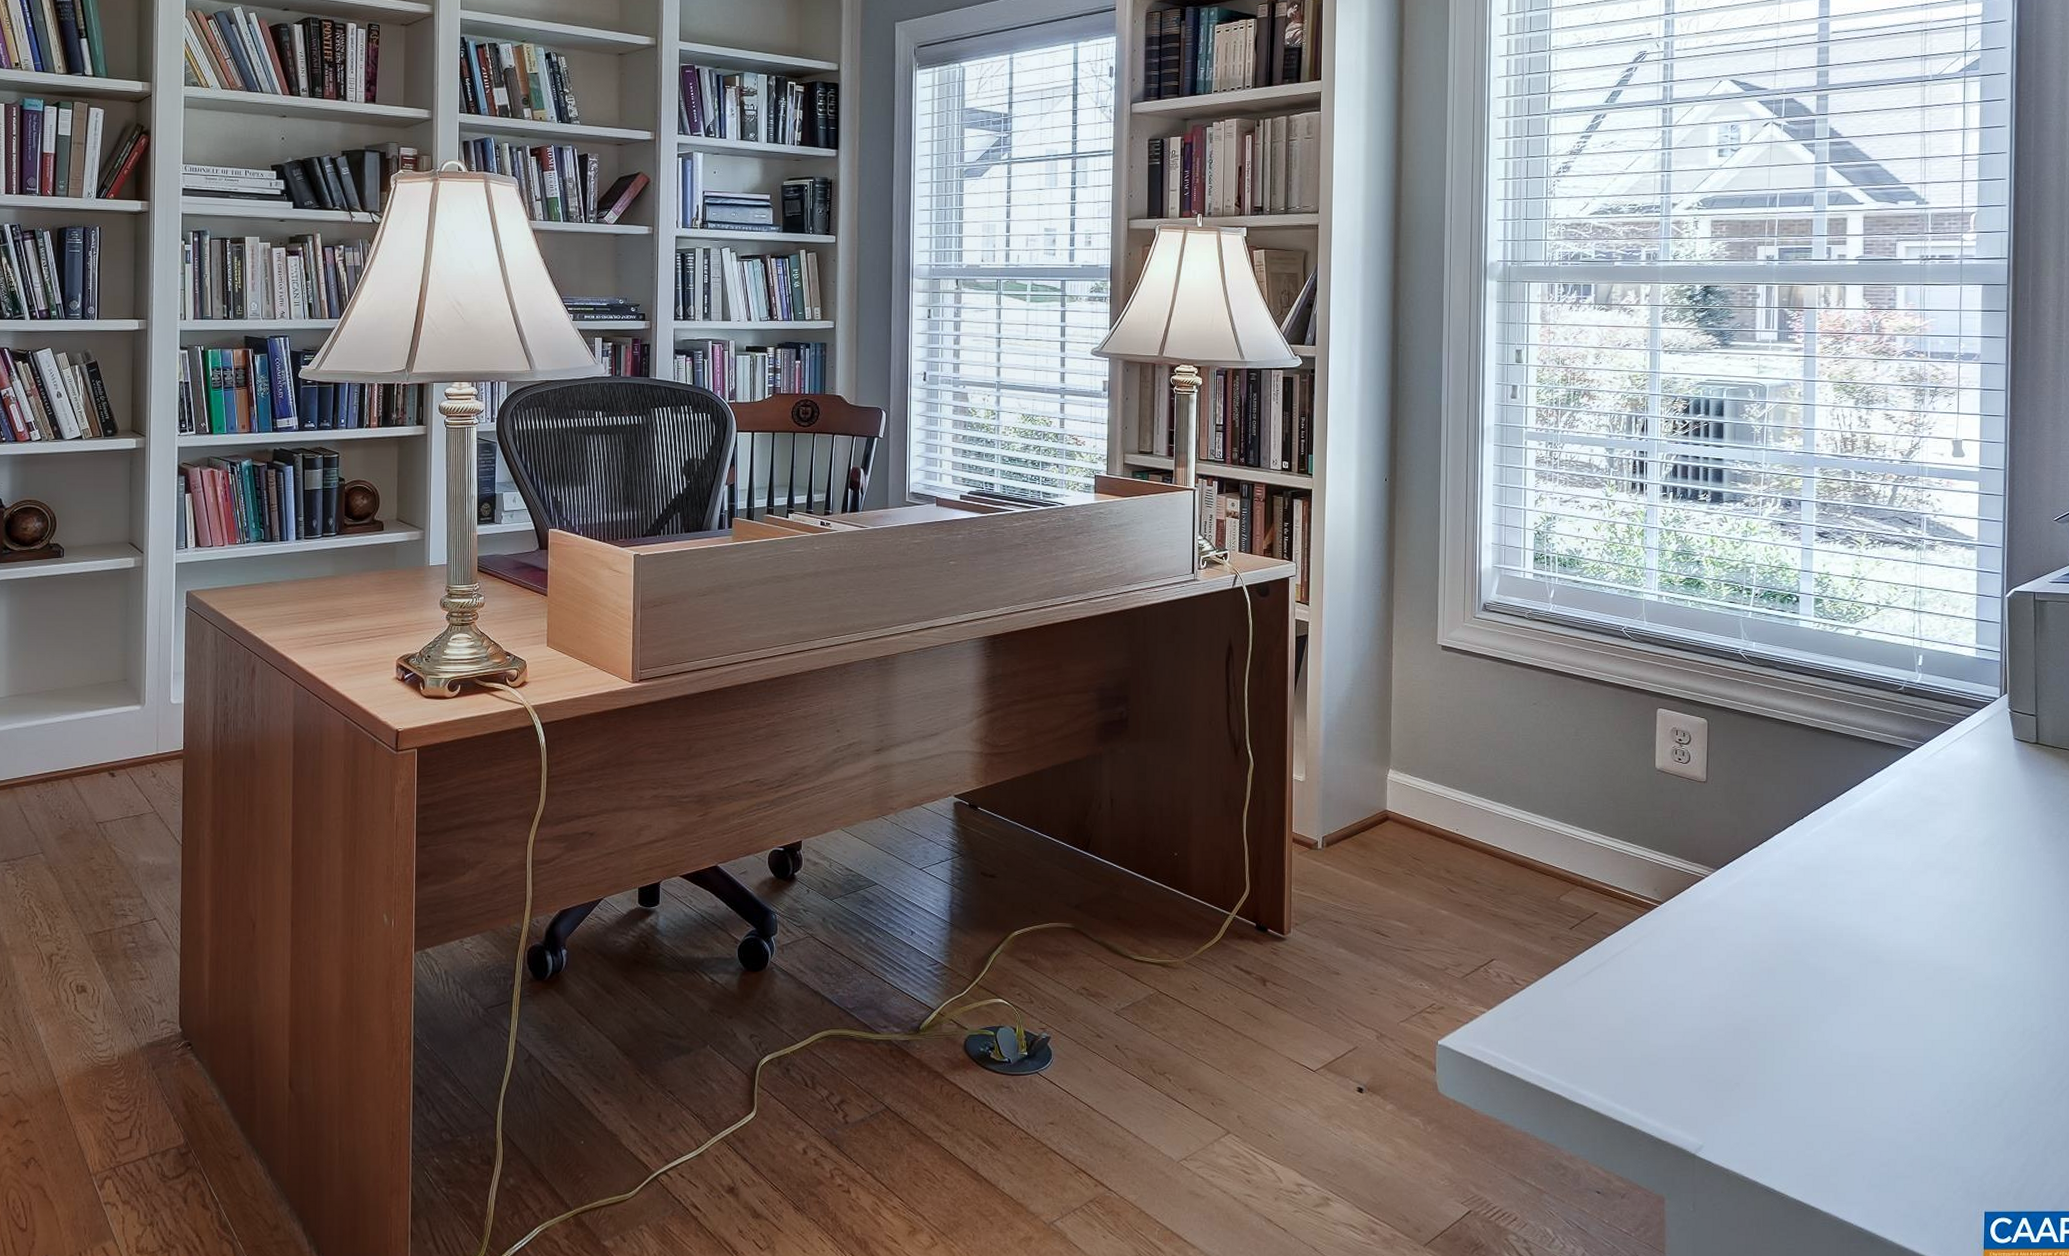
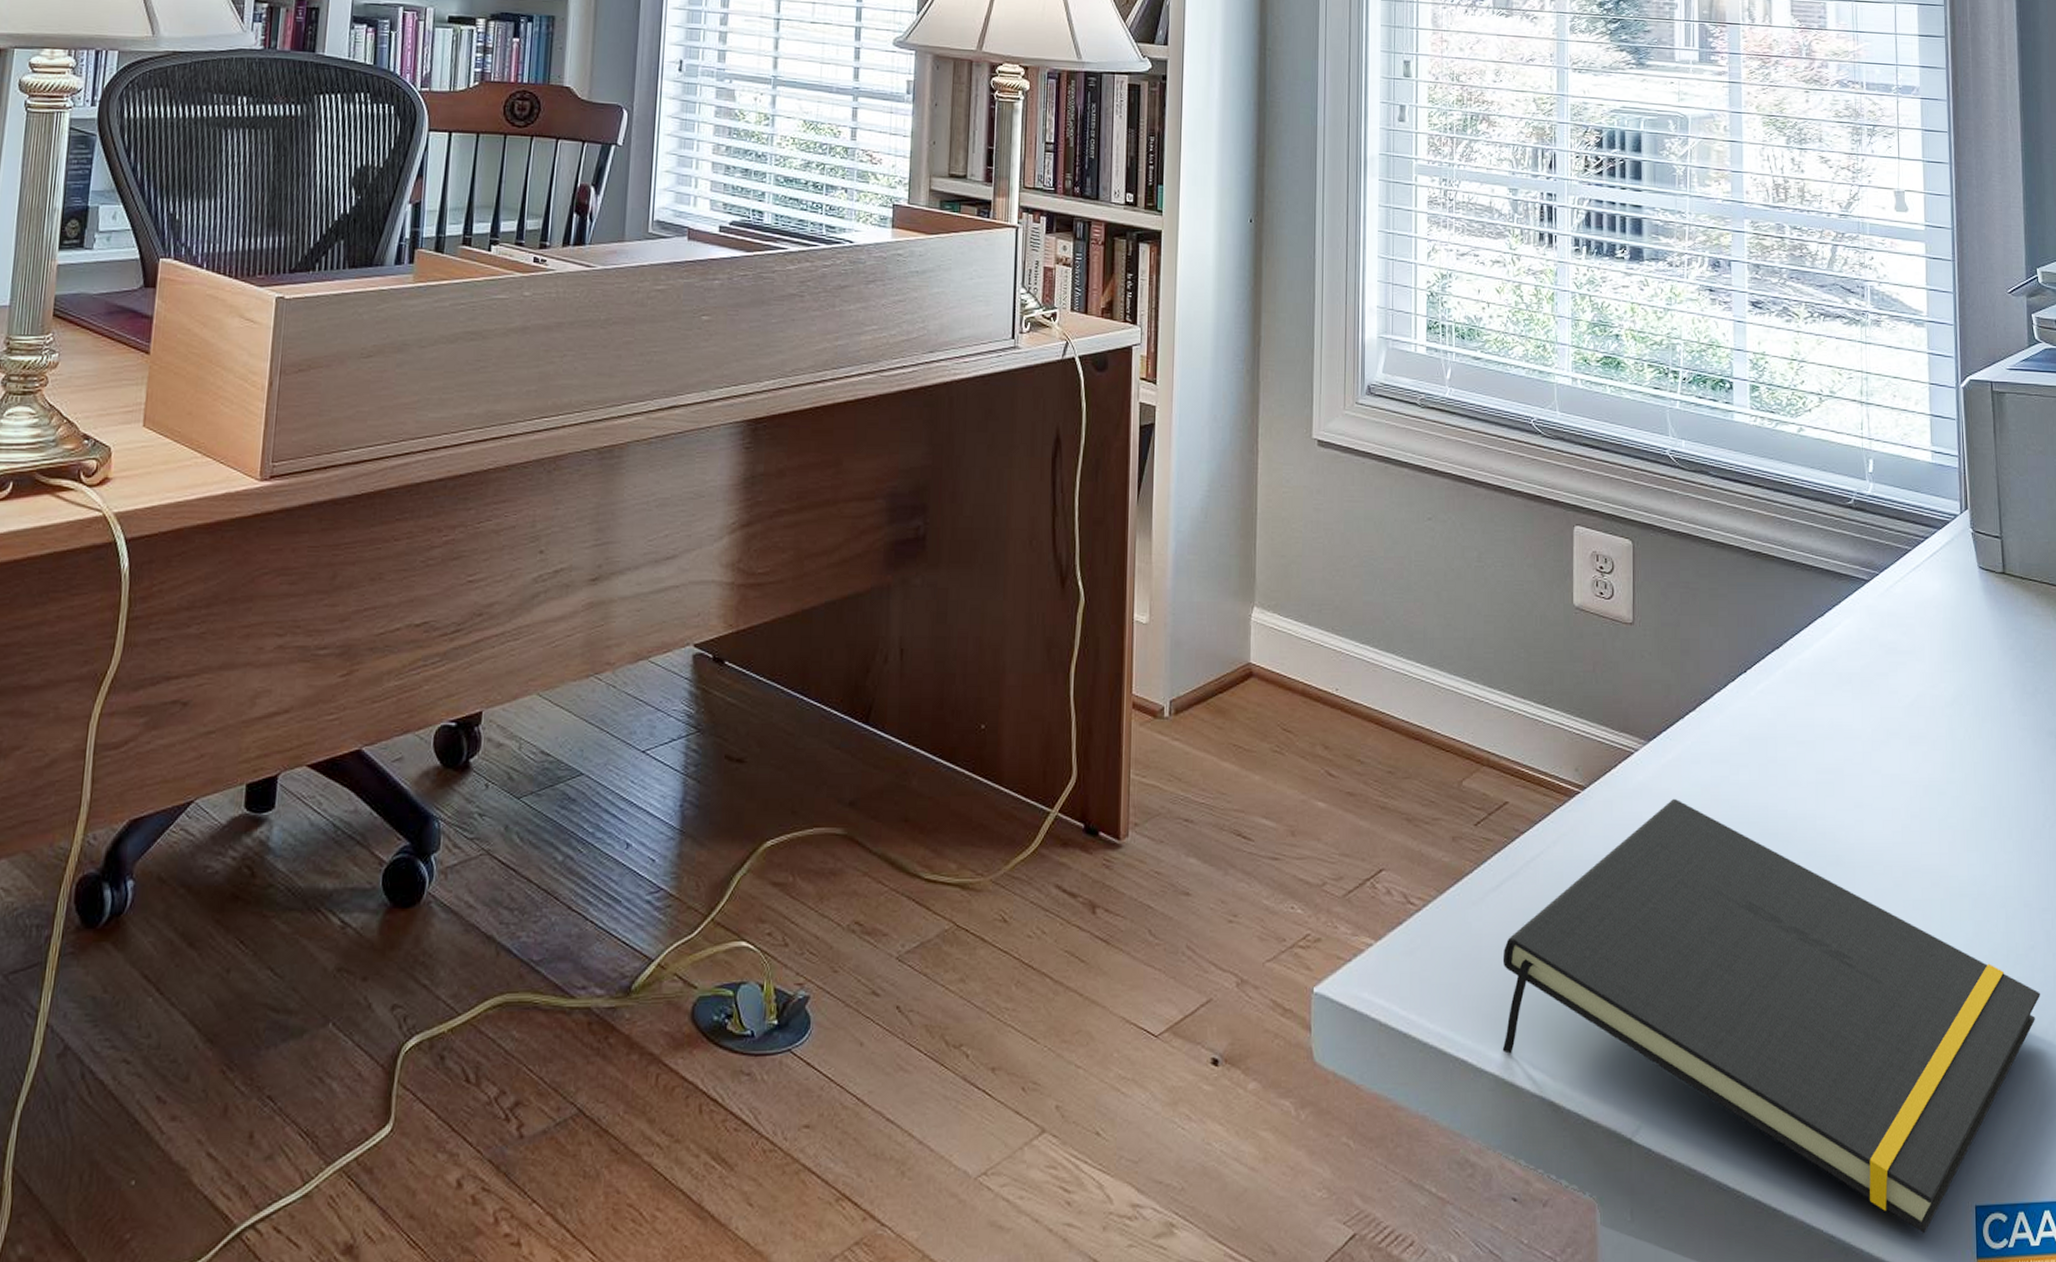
notepad: none [1590,911,2051,1229] -> present [1502,798,2040,1233]

